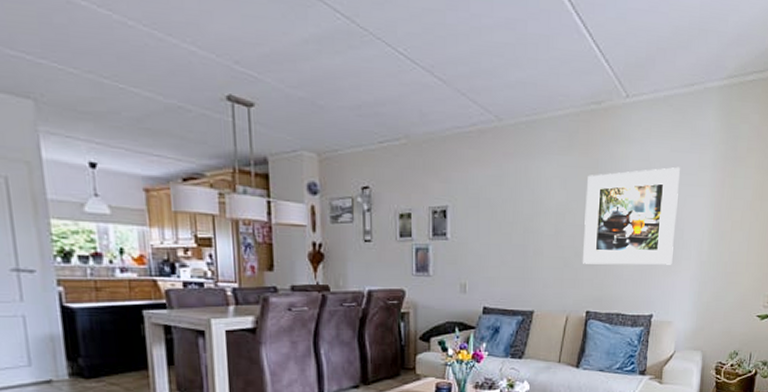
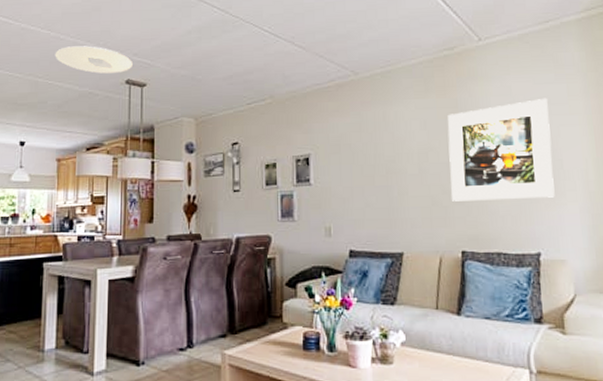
ceiling light: none [123,38,234,85] -> present [55,46,133,74]

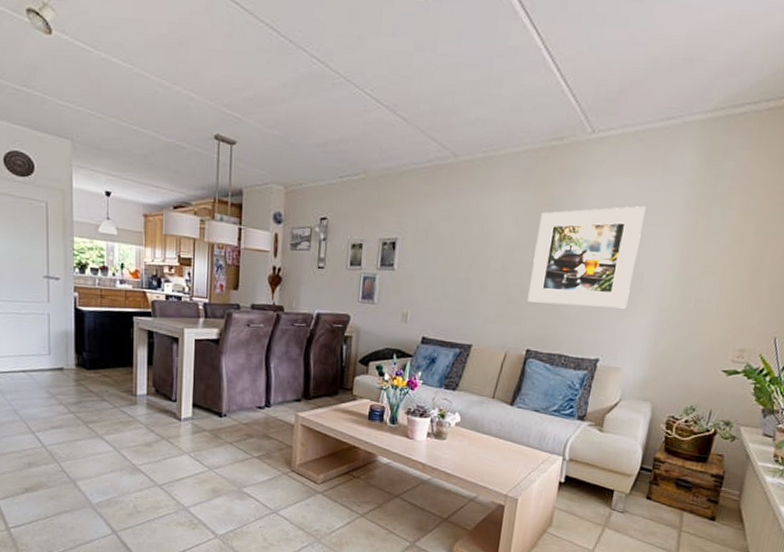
ceiling light: present [55,46,133,74] -> none [139,87,222,126]

